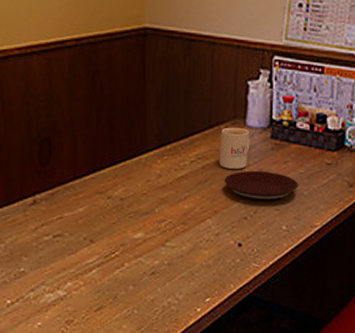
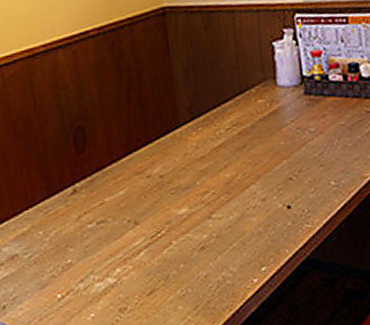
mug: present [220,127,250,169] -> none [253,88,284,131]
plate: present [224,170,298,201] -> none [262,128,341,160]

